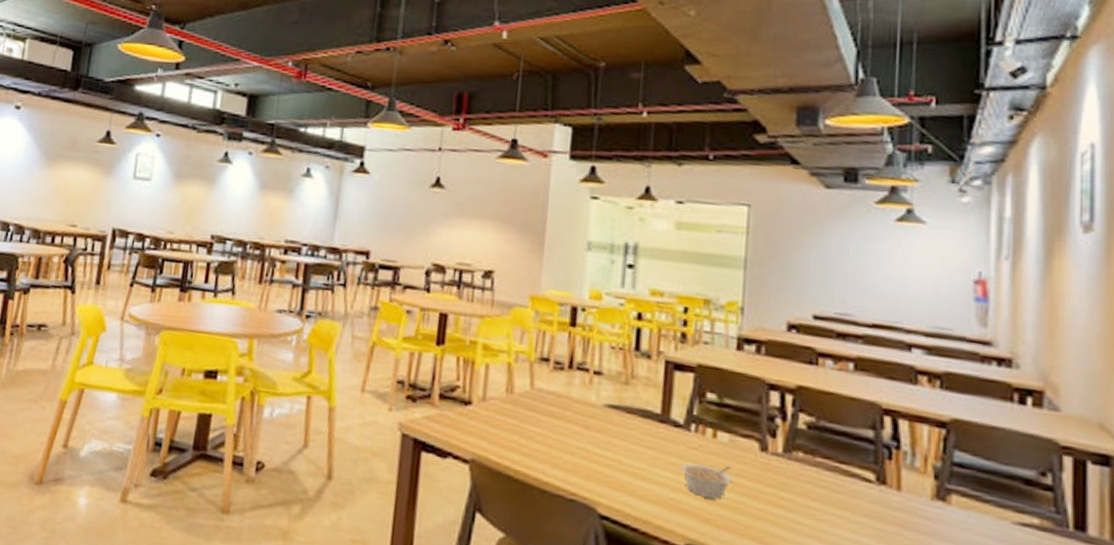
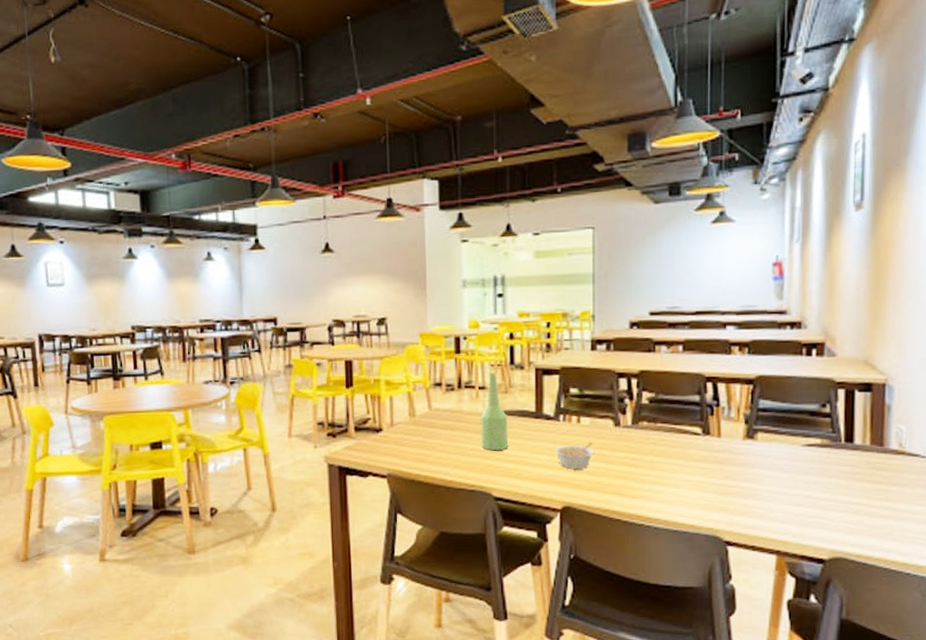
bottle: none [589,356,626,455] -> present [480,373,509,451]

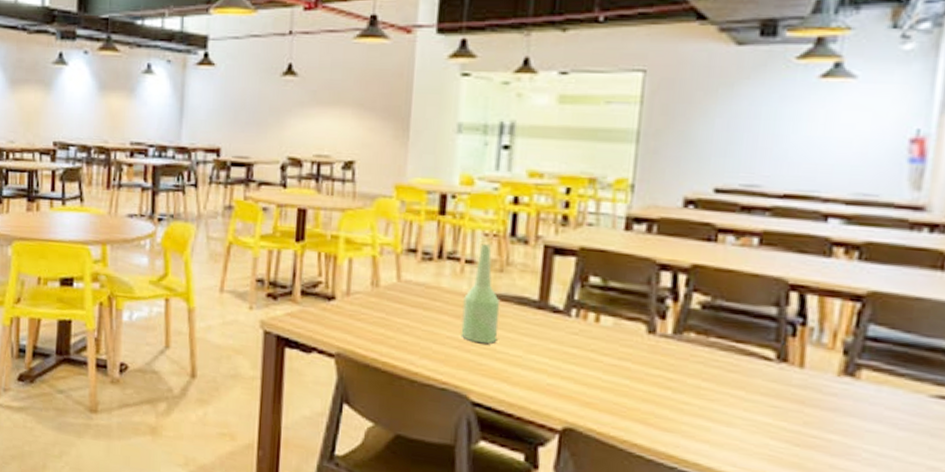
legume: present [554,442,594,469] -> none [559,348,616,383]

